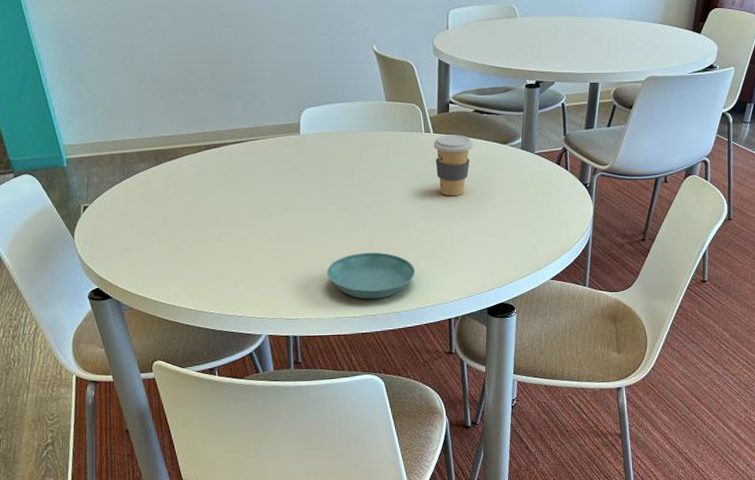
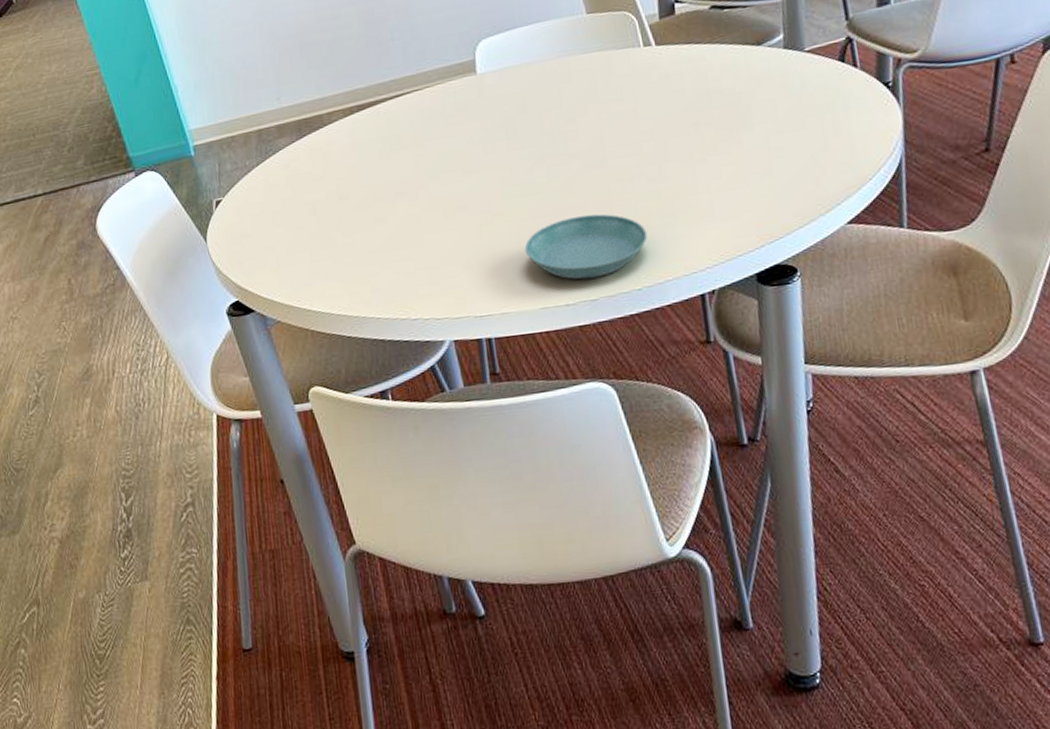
coffee cup: present [433,135,474,197] -> none [656,42,715,127]

